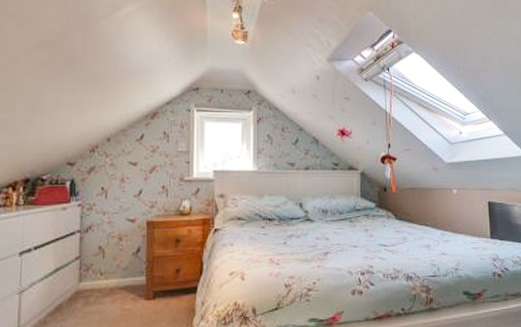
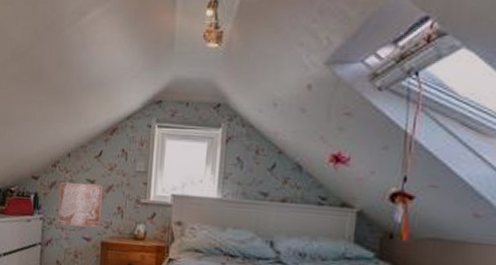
wall art: none [97,165,147,210] -> present [56,181,104,228]

